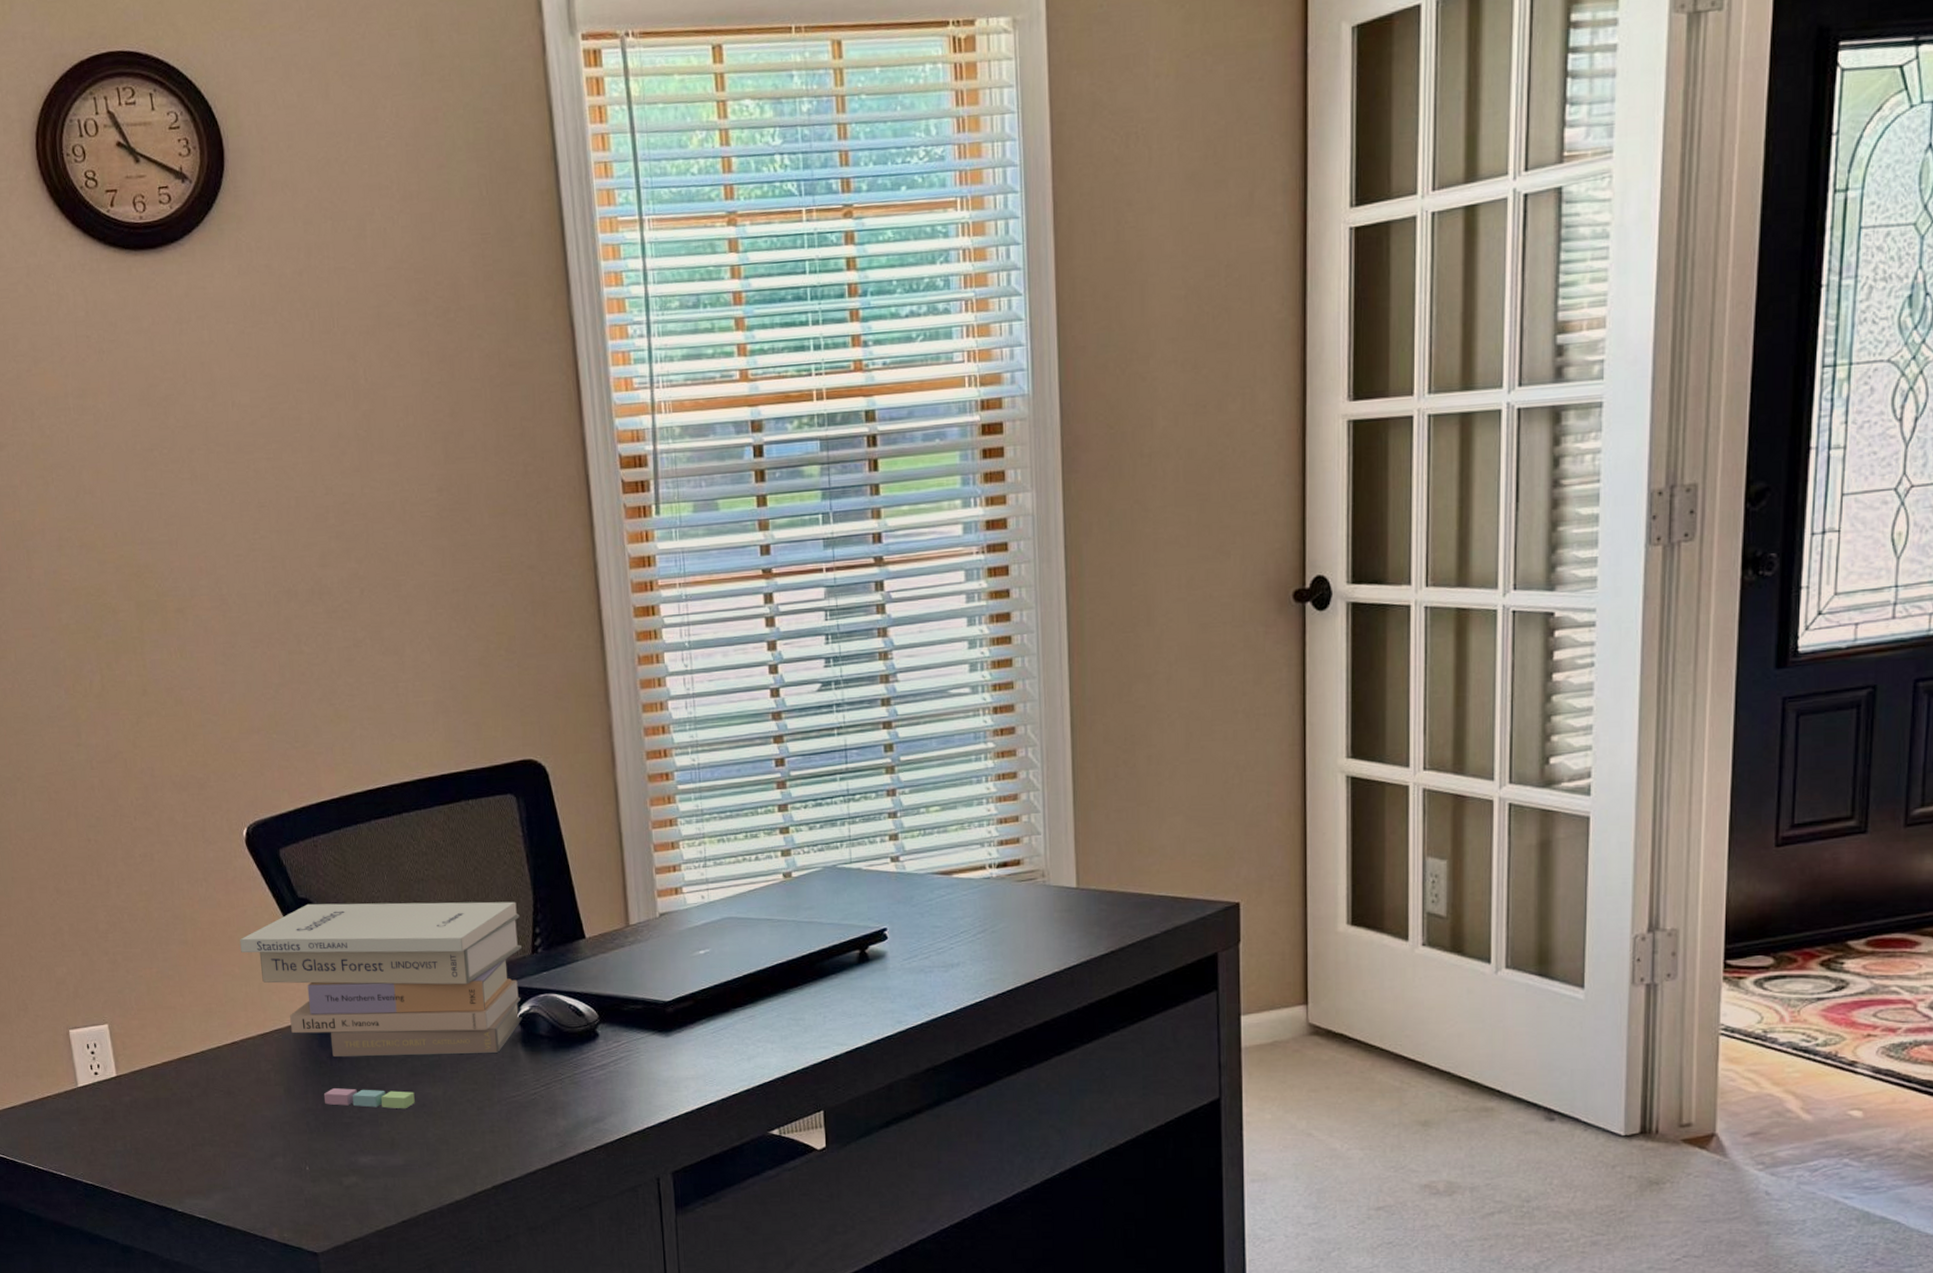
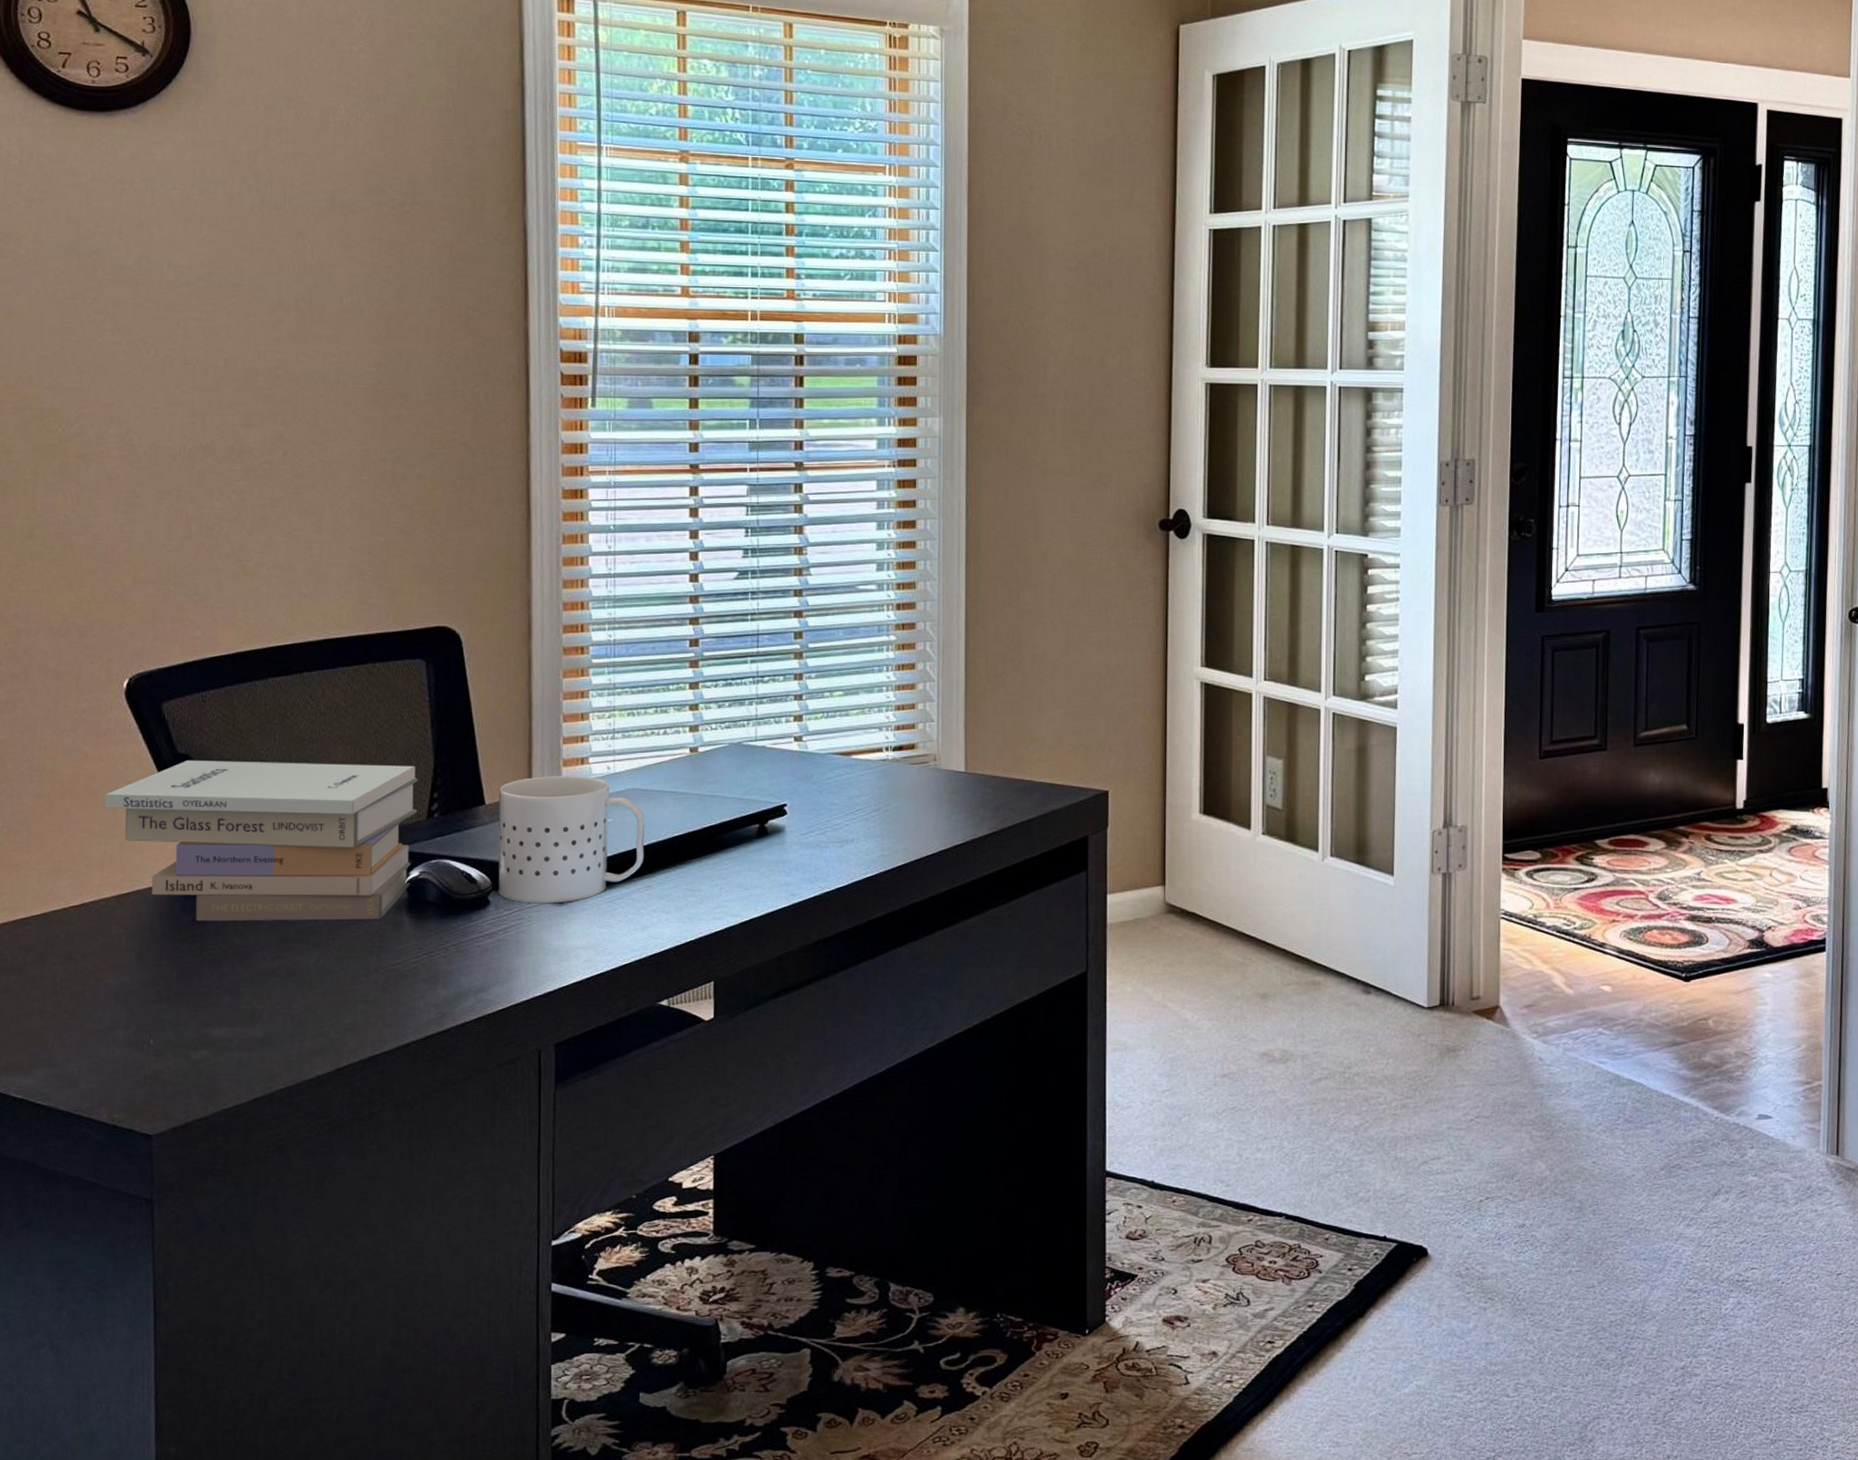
sticky notes: present [323,1088,415,1109] -> none [180,955,284,978]
mug: none [598,906,746,1036] -> present [498,776,646,904]

